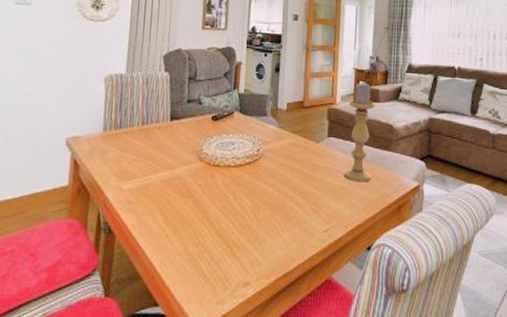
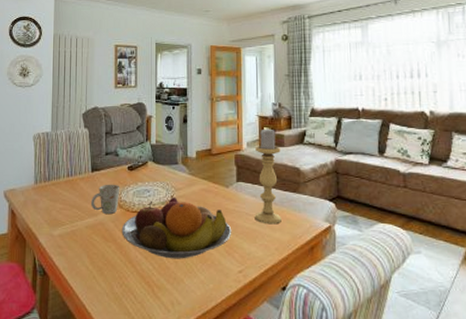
mug: none [167,134,202,167] -> present [90,184,120,214]
fruit bowl: none [200,151,320,217] -> present [121,197,232,259]

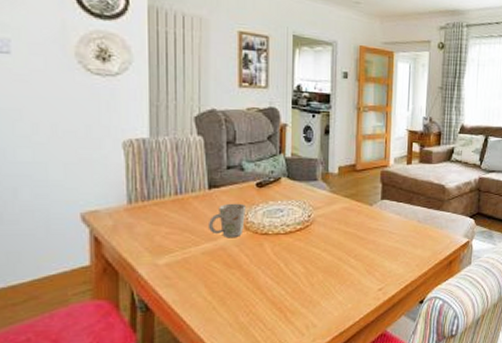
fruit bowl: present [121,197,232,259] -> none [248,216,374,282]
candle holder: present [254,128,282,225] -> none [397,144,428,242]

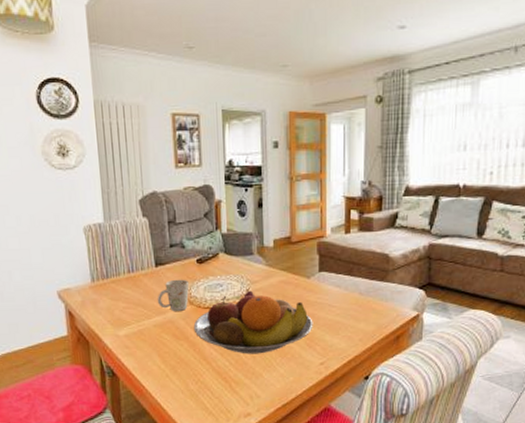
fruit bowl: none [248,216,374,282] -> present [193,290,313,354]

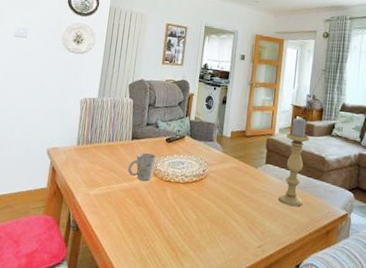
fruit bowl: present [193,290,313,354] -> none [153,171,256,230]
candle holder: none [338,211,369,315] -> present [278,117,310,207]

